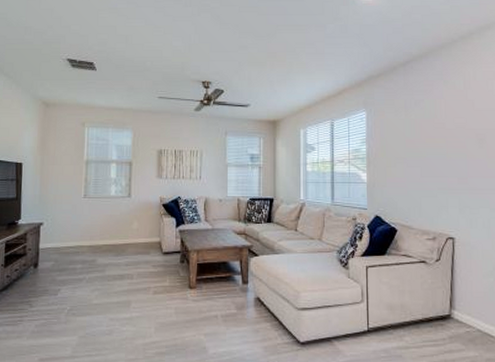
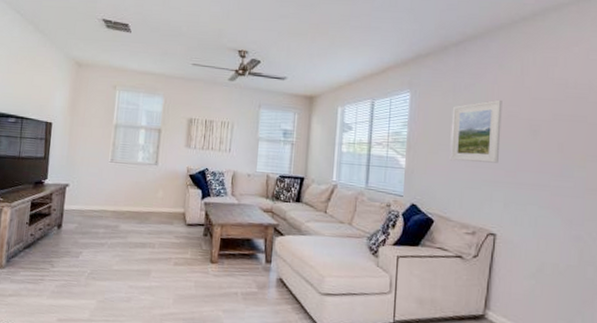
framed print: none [405,113,451,173] -> present [449,99,502,163]

